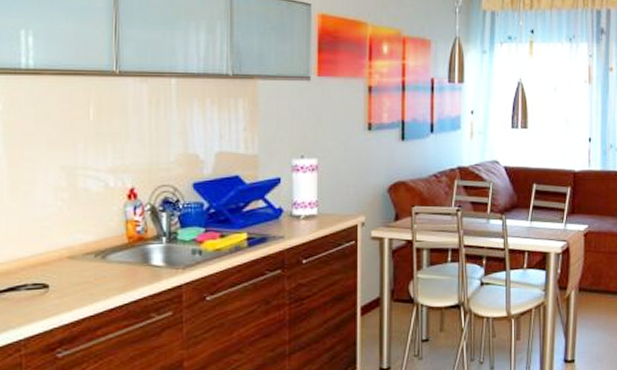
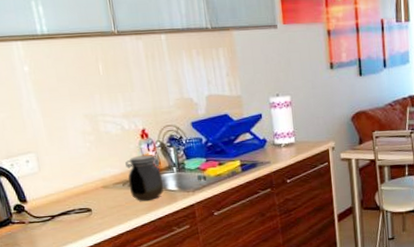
jar: none [102,219,146,278] -> present [125,154,163,201]

